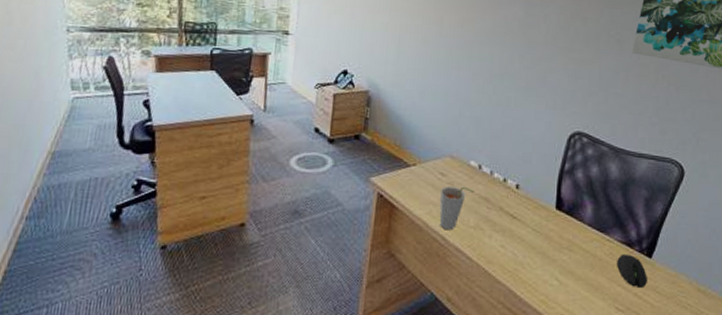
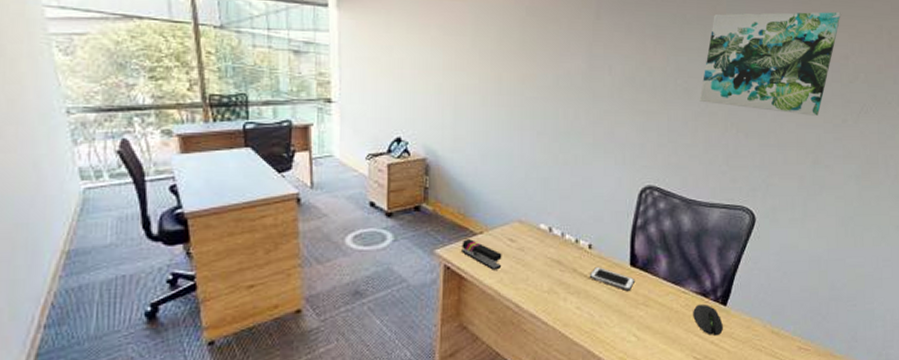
stapler: none [393,170,433,202] -> present [460,239,502,270]
cup: present [439,186,475,231] -> none [511,250,546,297]
cell phone: none [515,207,559,234] -> present [589,267,634,291]

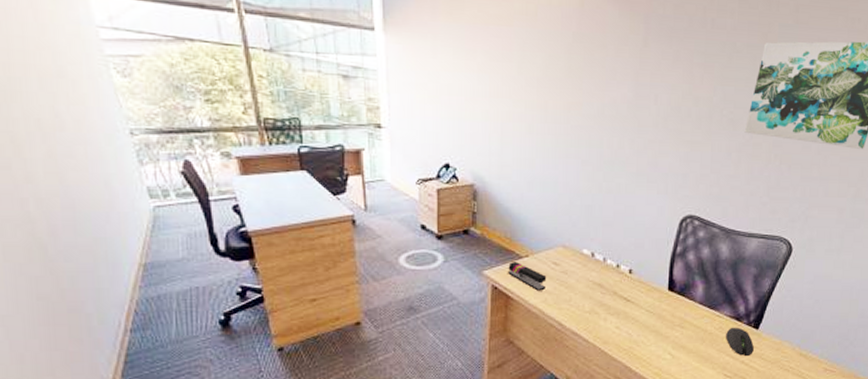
cell phone: present [589,267,634,291] -> none [628,291,672,313]

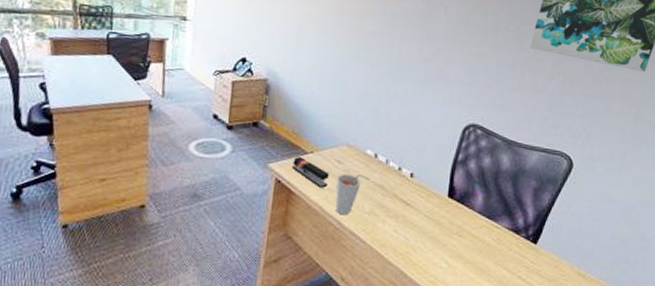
cup: none [555,274,588,316] -> present [335,174,370,215]
computer mouse: present [726,327,754,356] -> none [503,239,532,271]

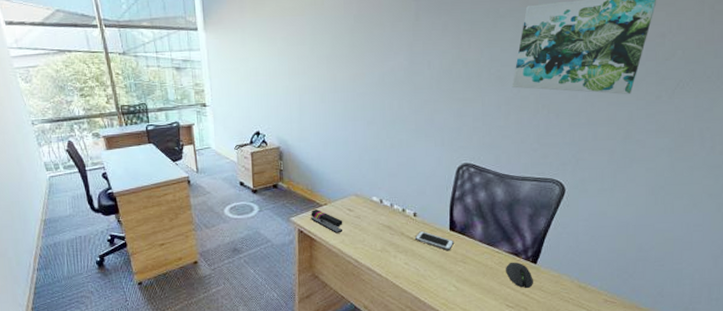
cup: present [335,174,370,215] -> none [350,218,378,255]
cell phone: none [408,195,451,220] -> present [414,231,454,250]
computer mouse: none [503,239,532,271] -> present [506,262,533,288]

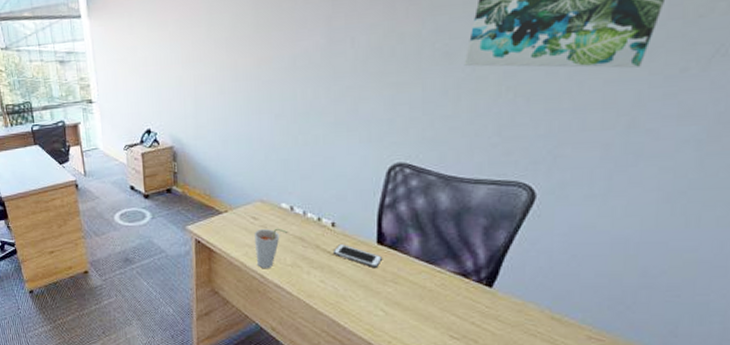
stapler: present [310,209,343,233] -> none [208,217,247,245]
cup: none [350,218,378,255] -> present [255,228,289,269]
computer mouse: present [506,262,533,288] -> none [450,284,487,316]

